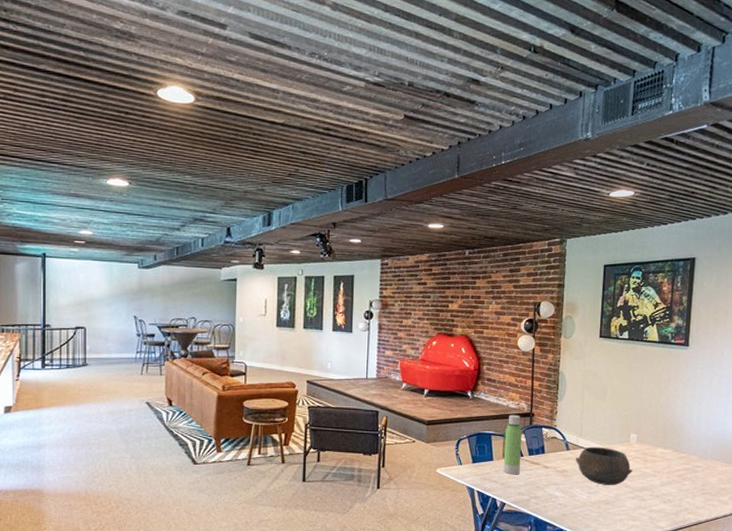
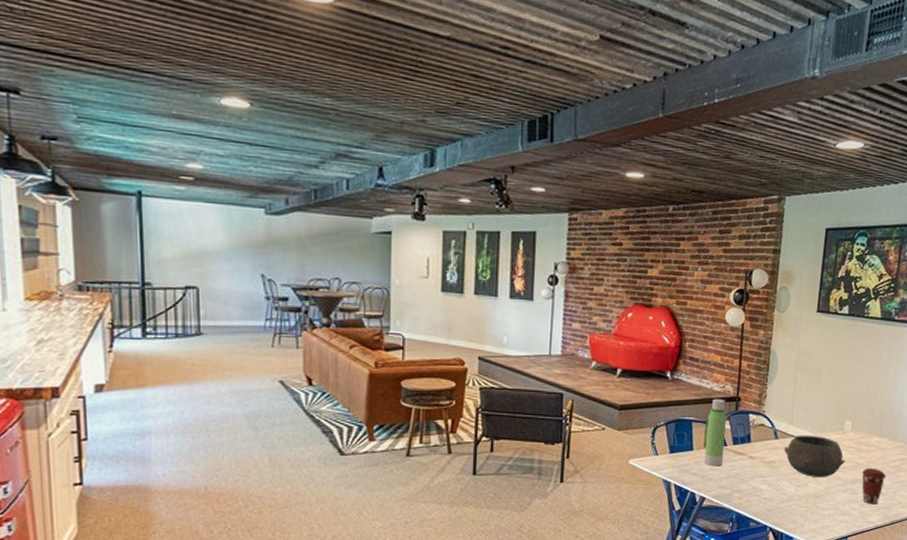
coffee cup: none [648,476,673,511] -> present [861,467,887,505]

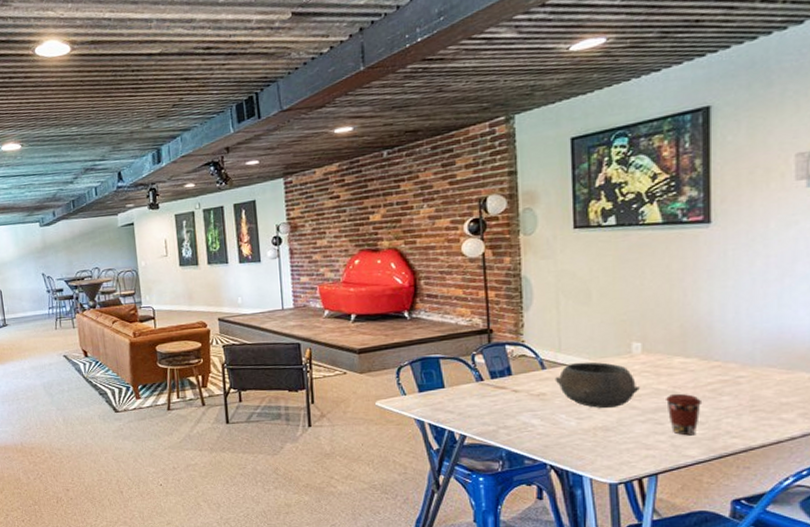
water bottle: present [703,398,727,466] -> none [455,332,482,403]

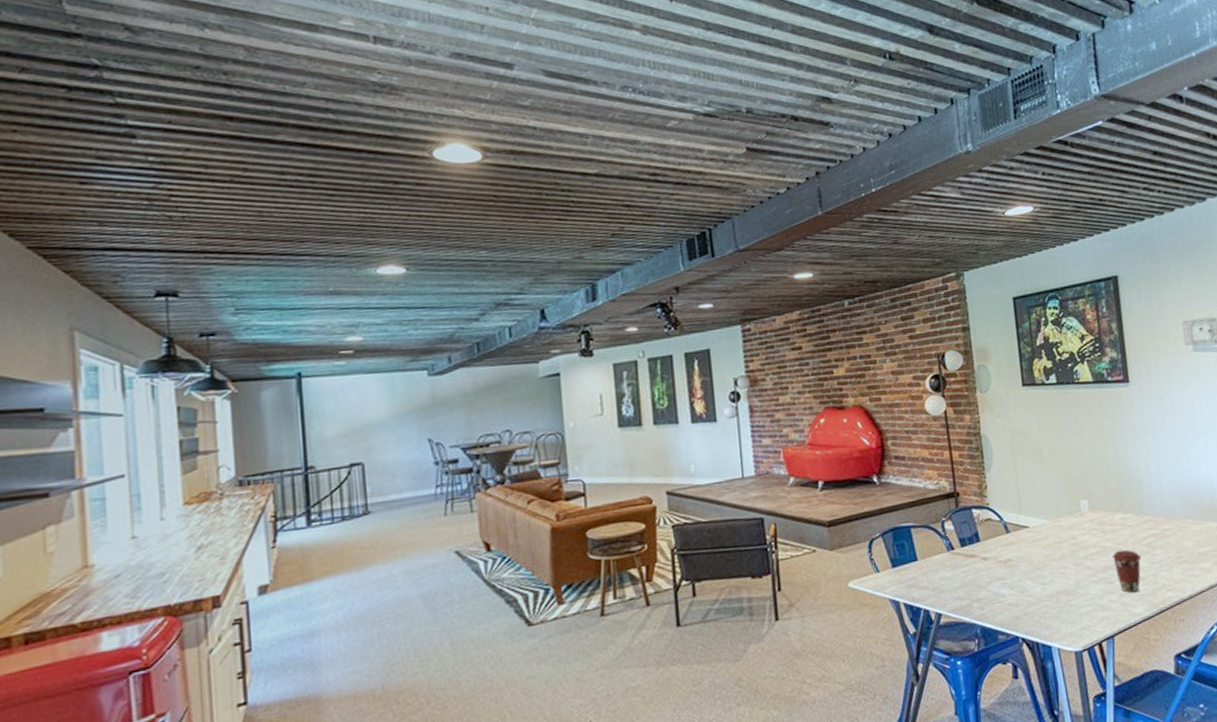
bowl: present [555,362,640,409] -> none [1018,522,1091,571]

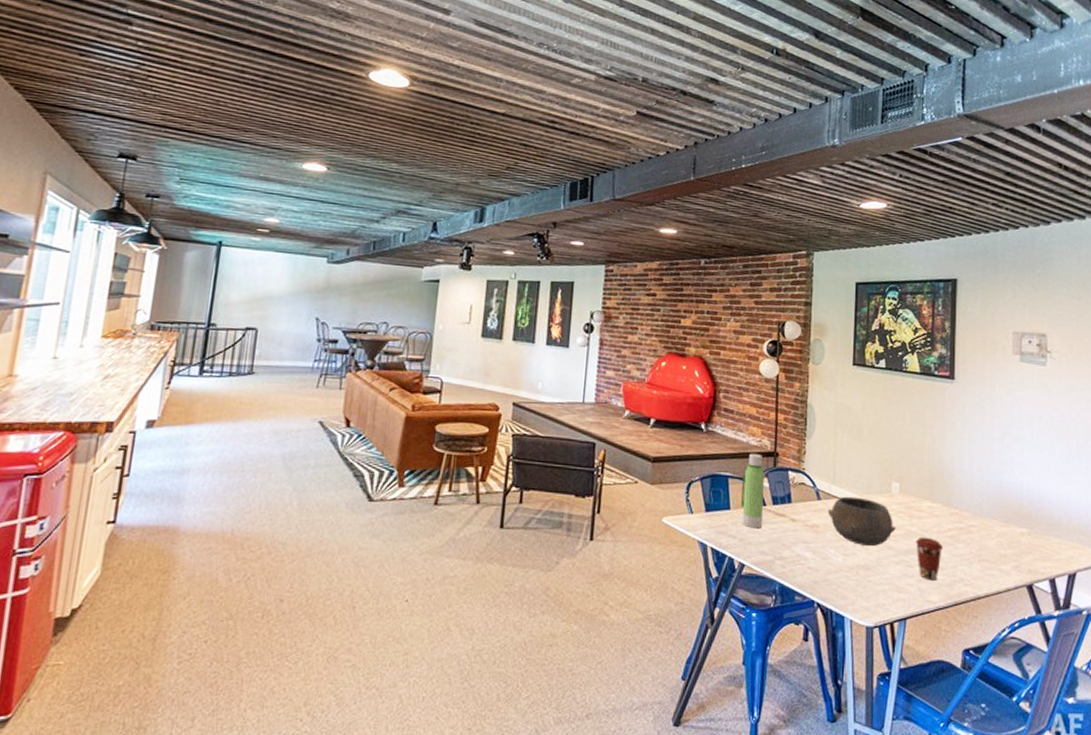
water bottle: none [925,497,954,576] -> present [741,453,764,529]
bowl: none [1018,522,1091,571] -> present [827,496,896,547]

